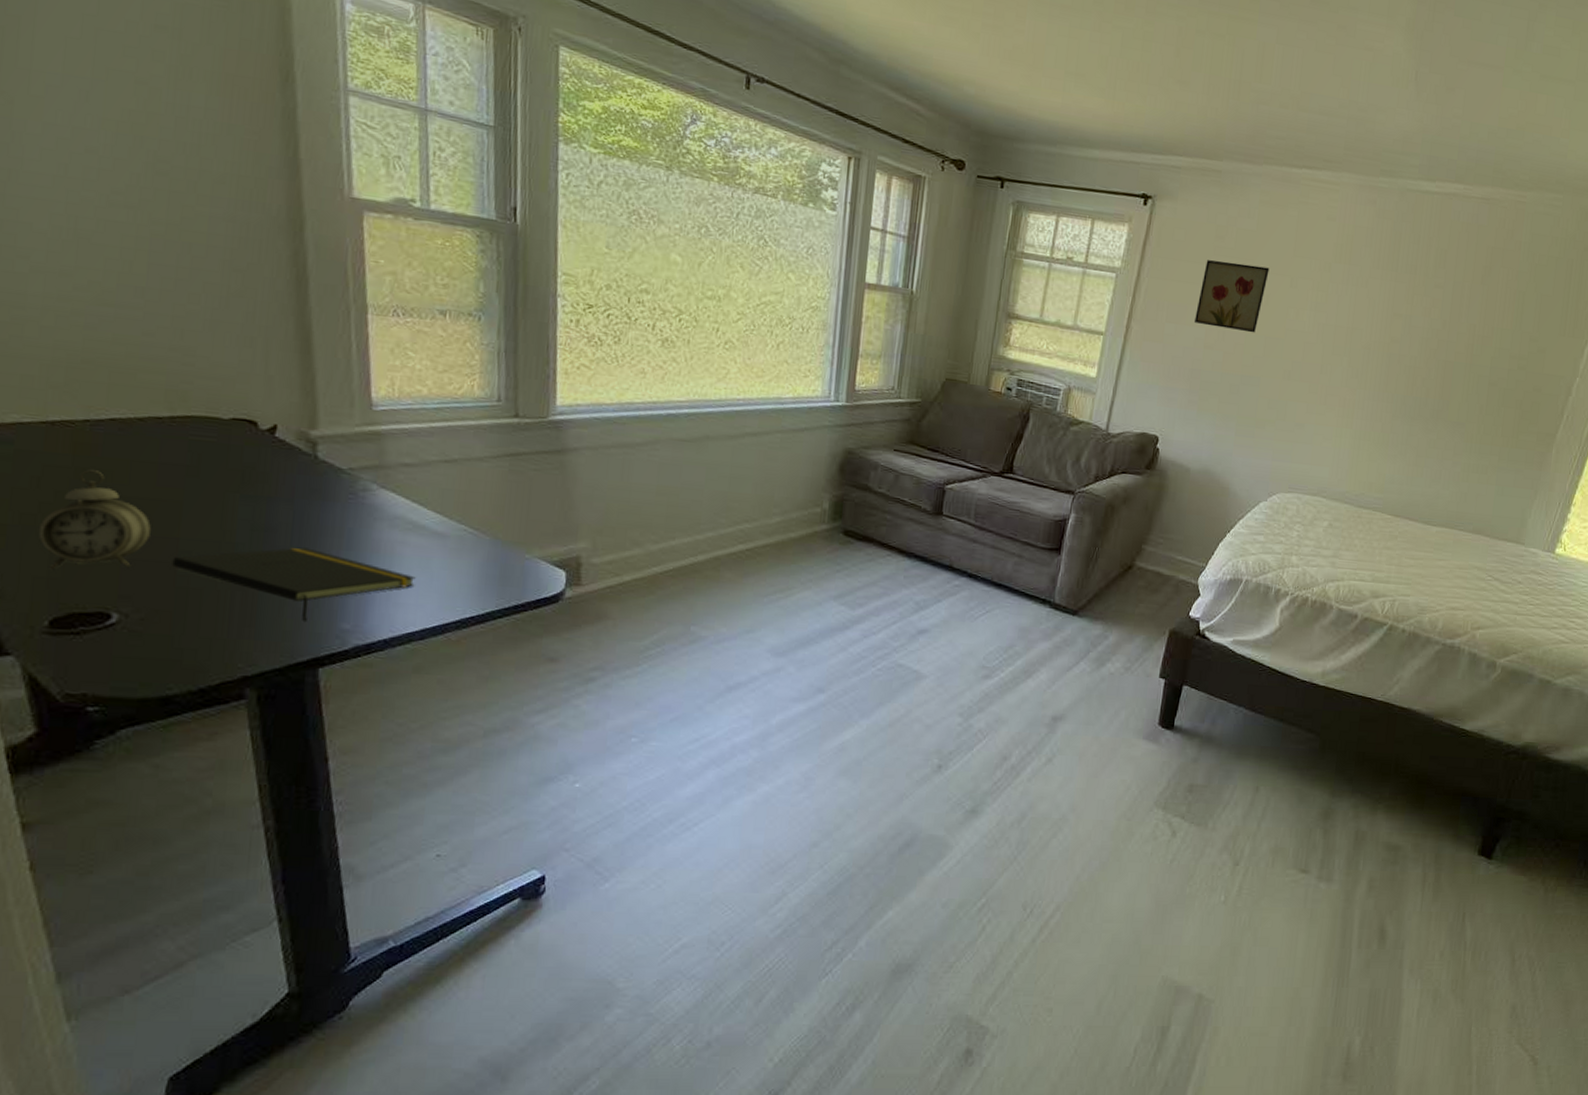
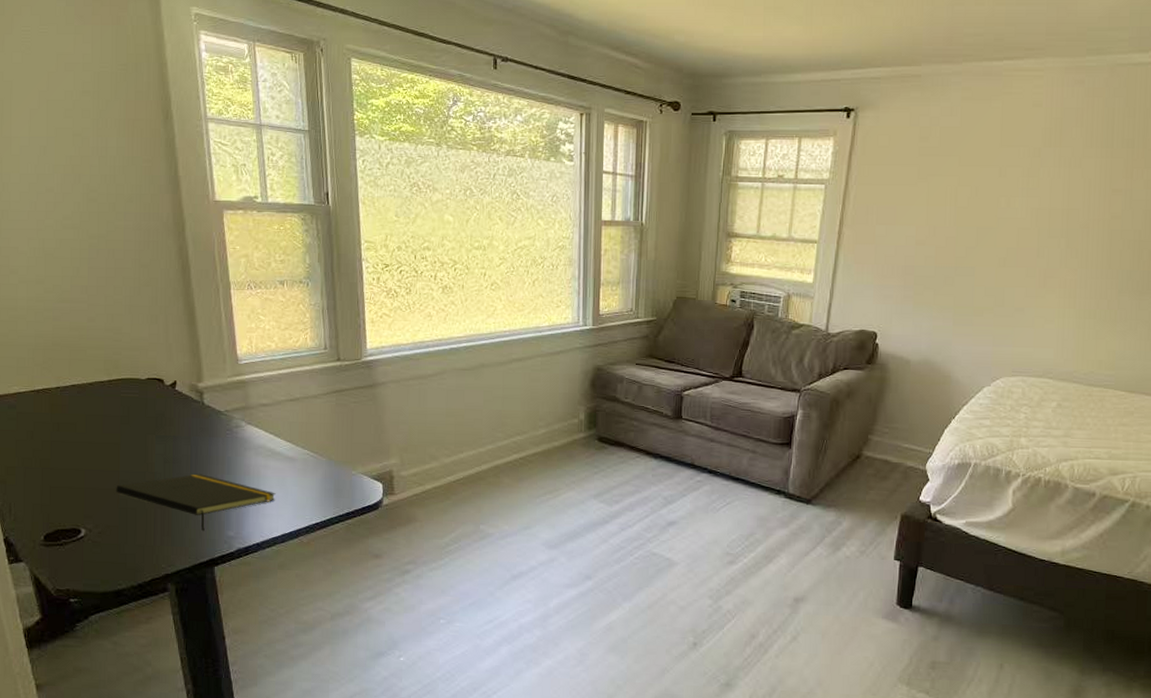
alarm clock: present [38,469,151,570] -> none [34,424,101,498]
wall art: present [1195,260,1270,333] -> none [905,160,976,225]

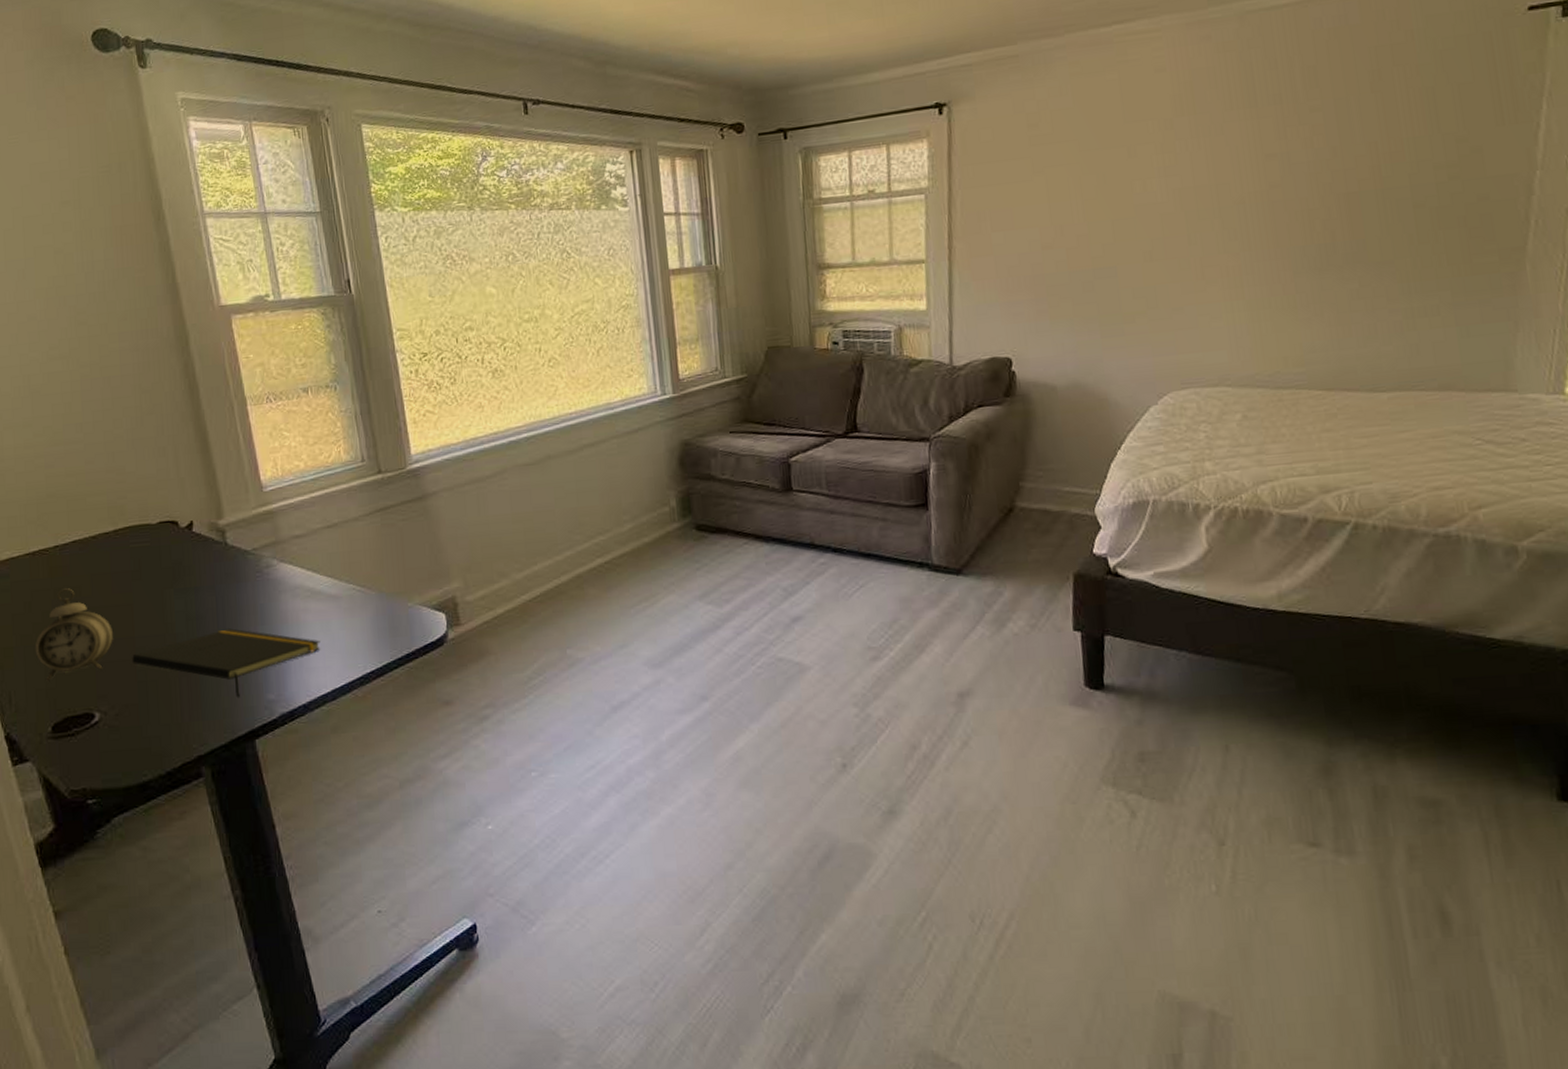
alarm clock: none [34,424,101,498] -> present [34,588,113,681]

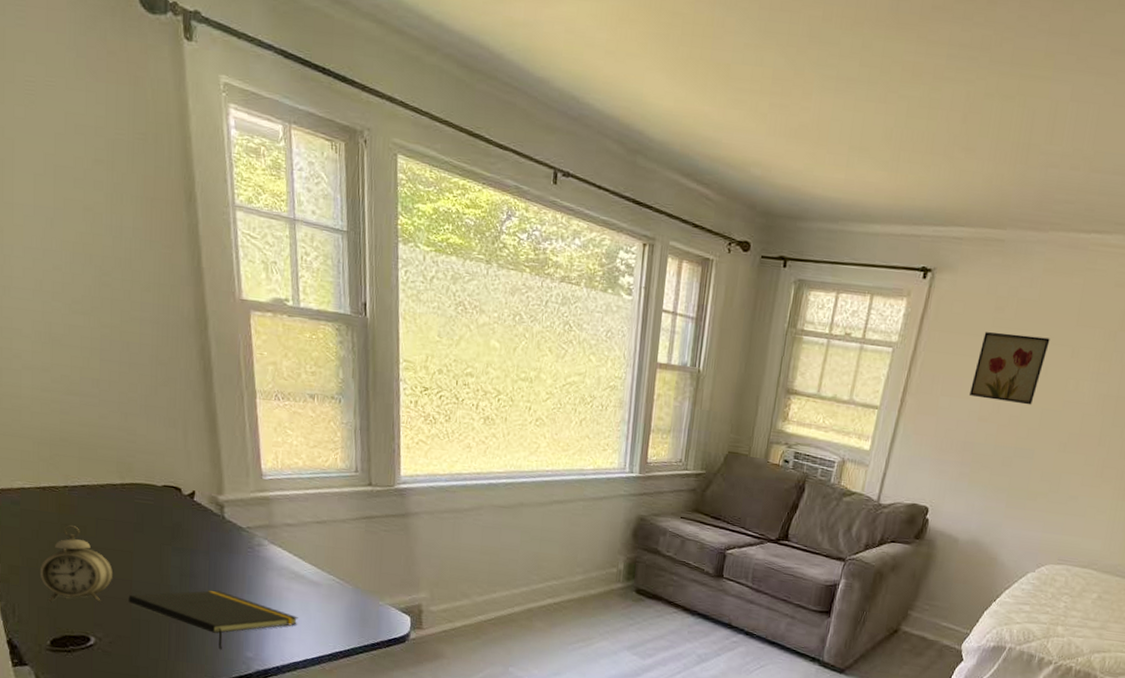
wall art: none [1023,143,1100,225] -> present [970,332,1050,405]

